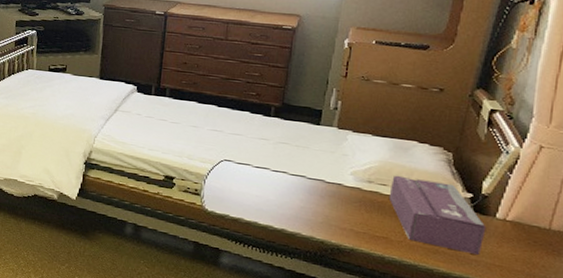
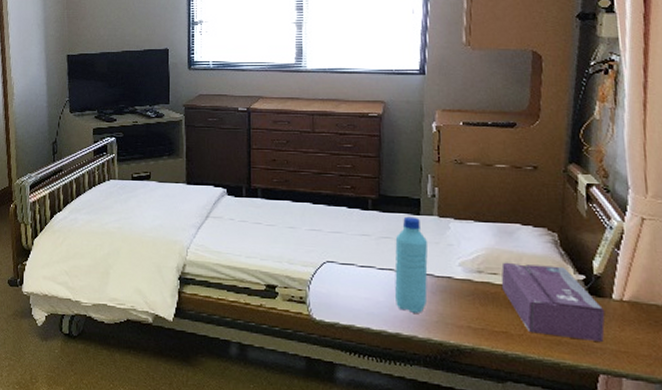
water bottle: none [284,125,324,214] -> present [394,216,428,313]

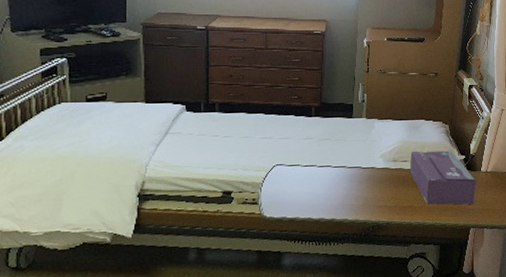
water bottle: present [394,216,428,313] -> none [331,120,358,200]

